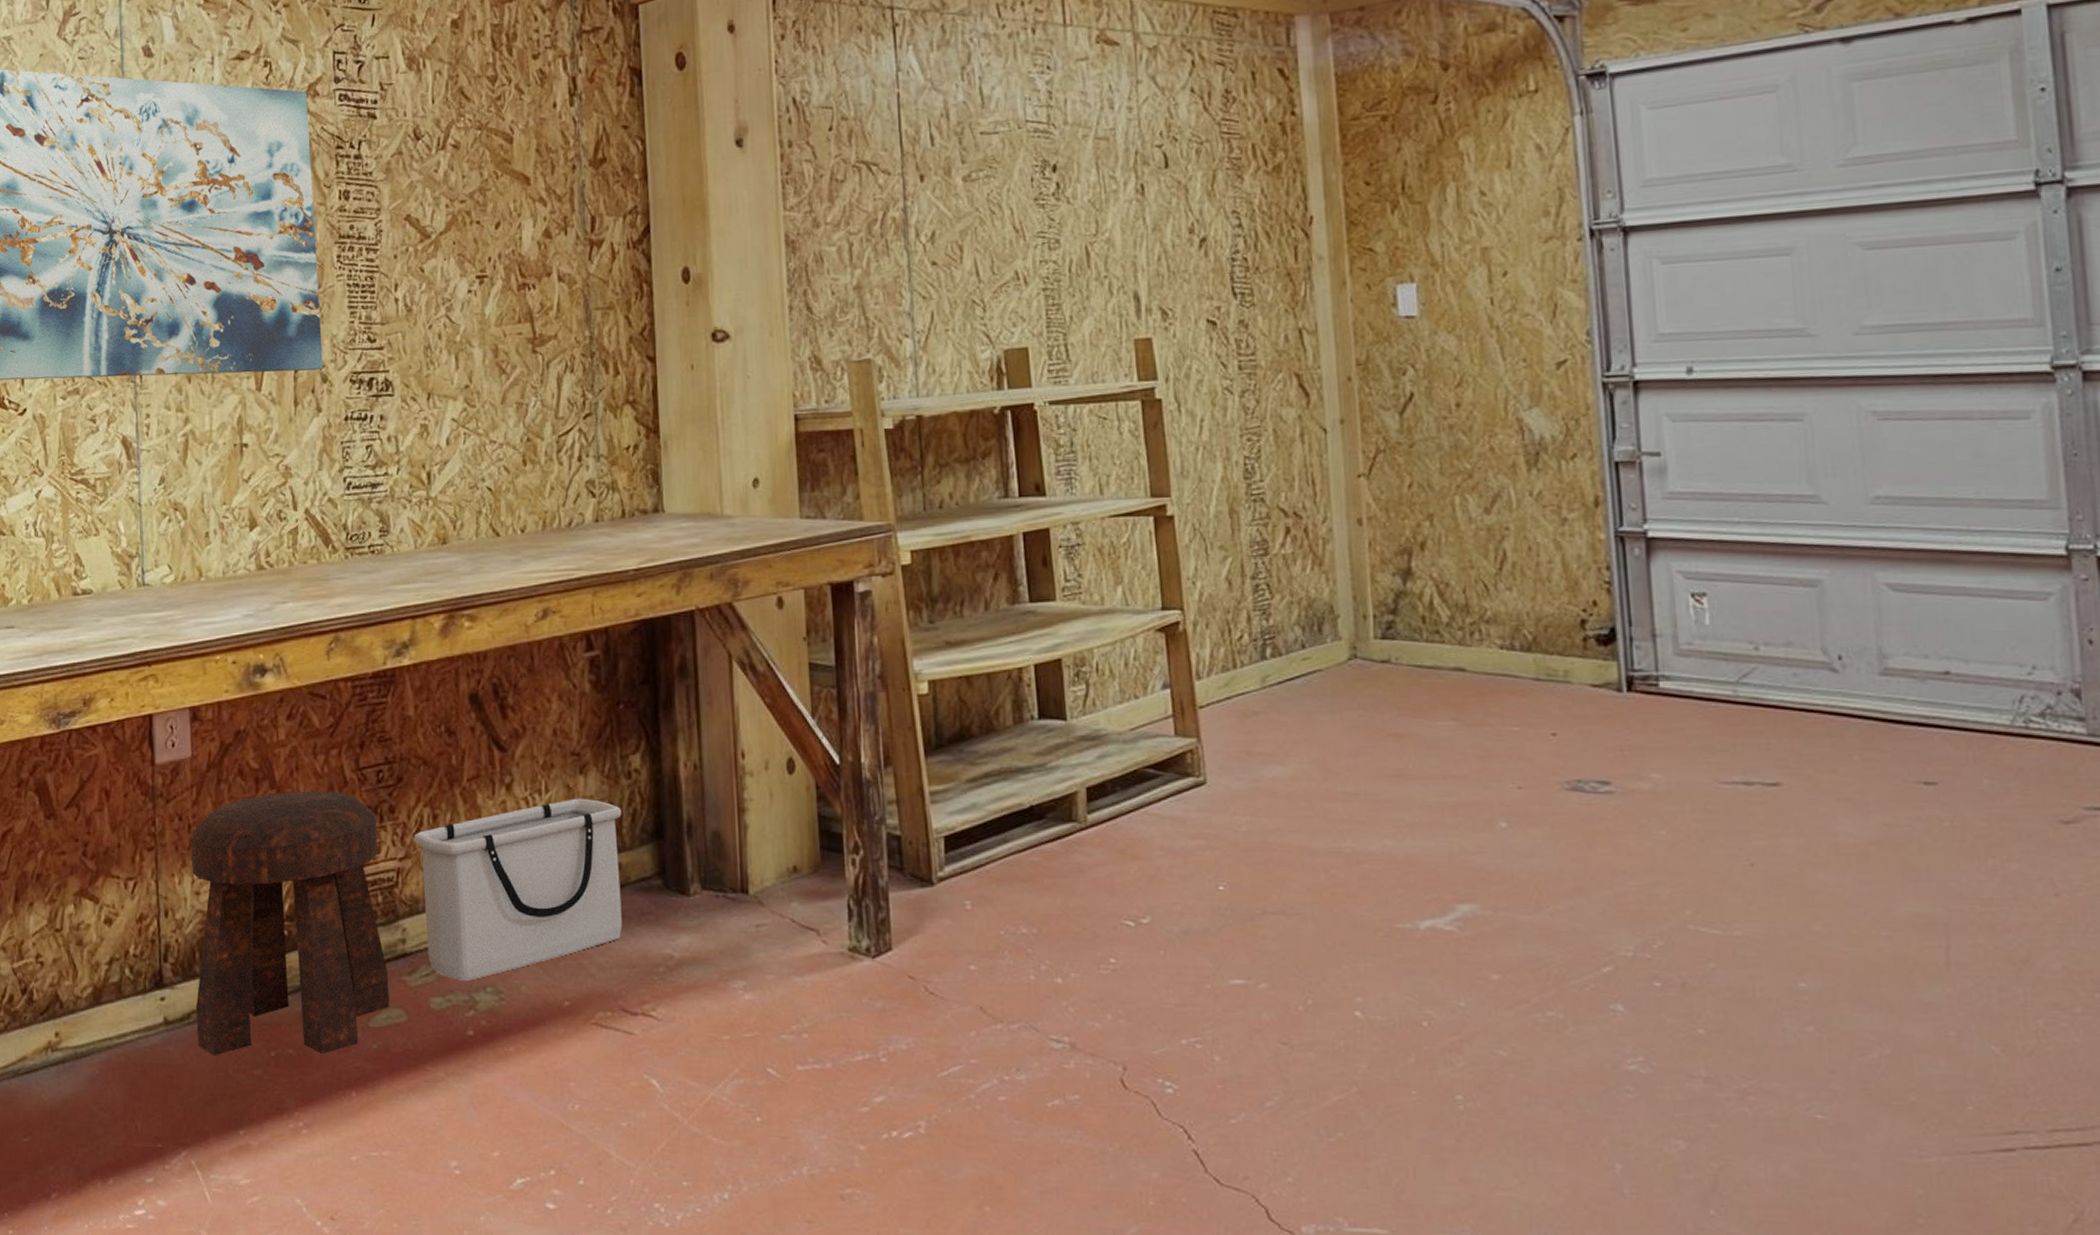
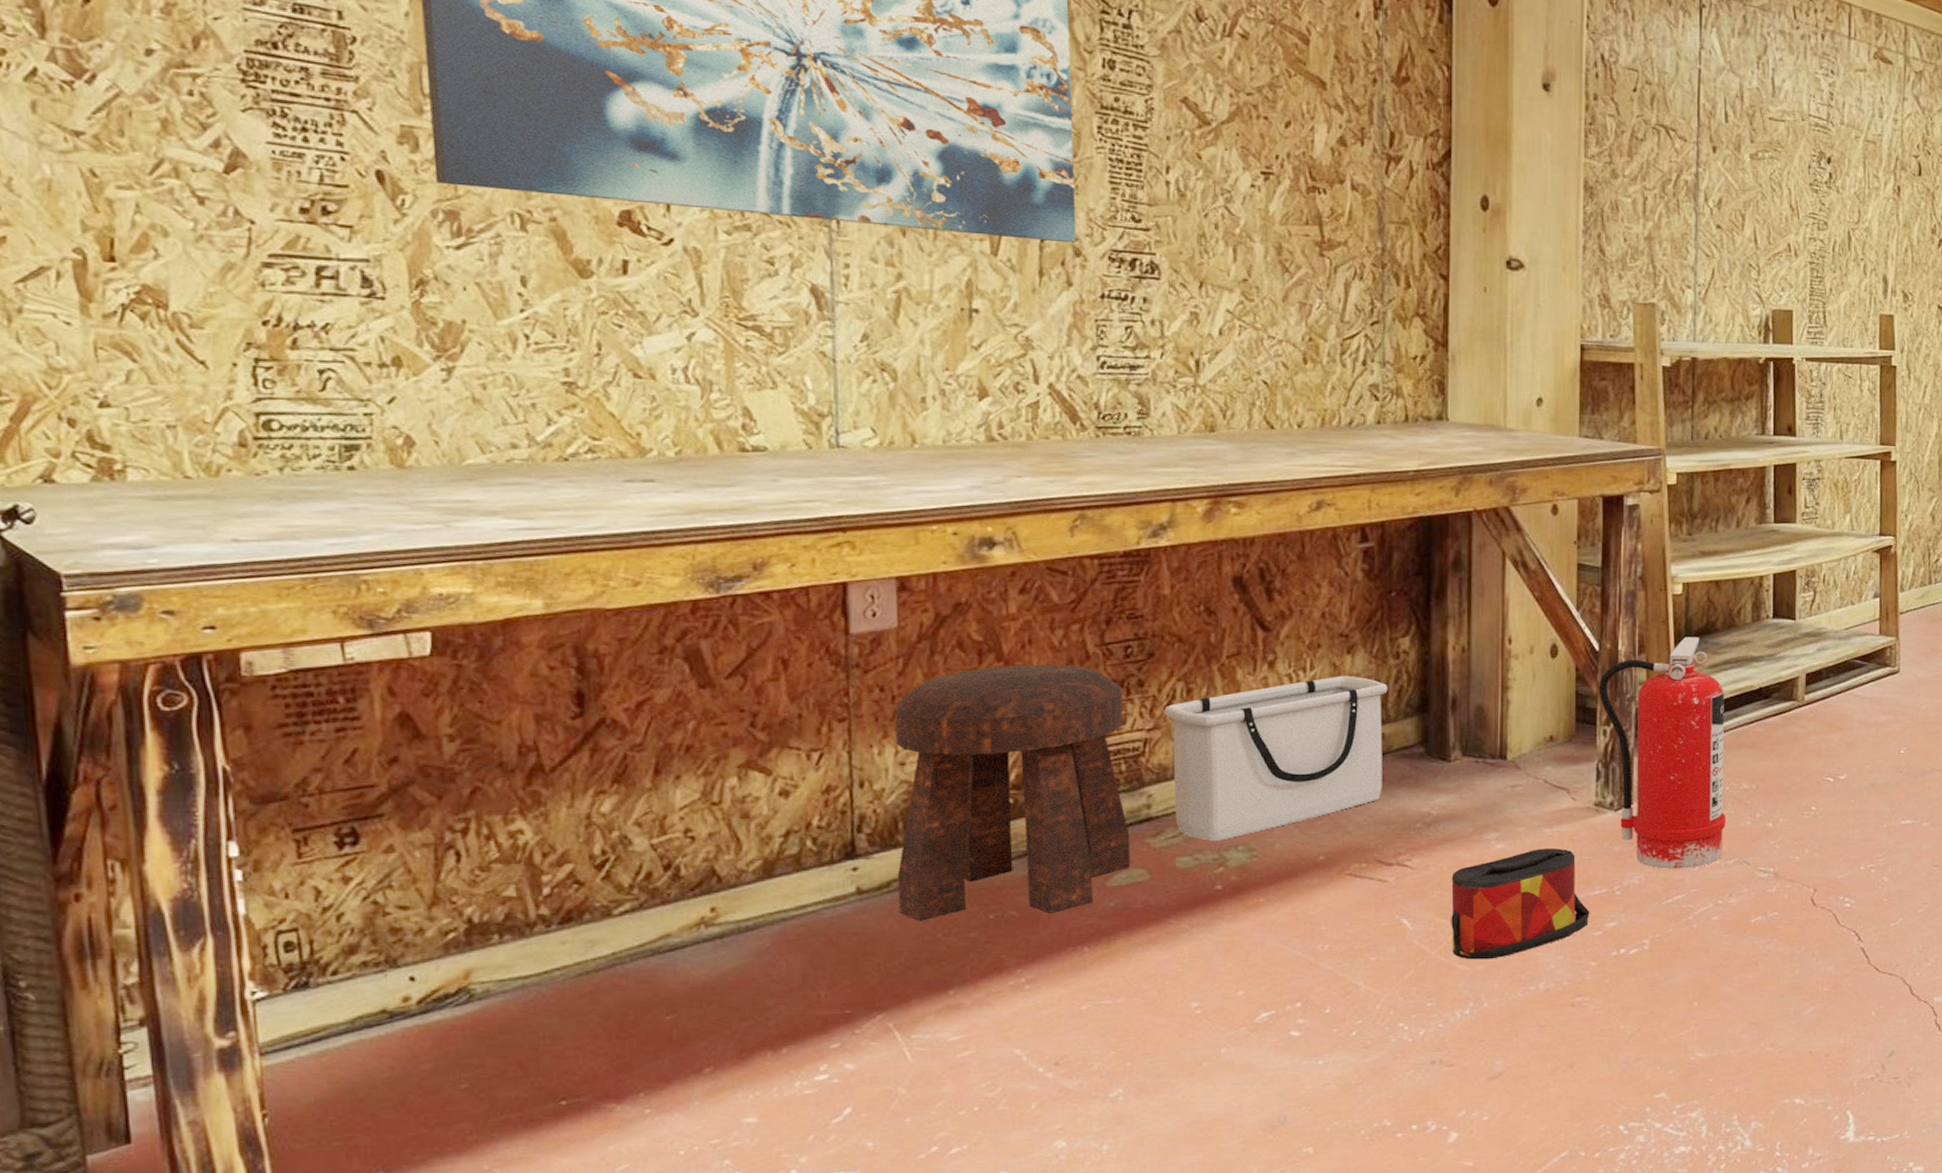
bag: none [699,1001,854,1134] -> present [1451,848,1590,960]
fire extinguisher: none [842,745,1005,1033] -> present [1599,637,1726,869]

